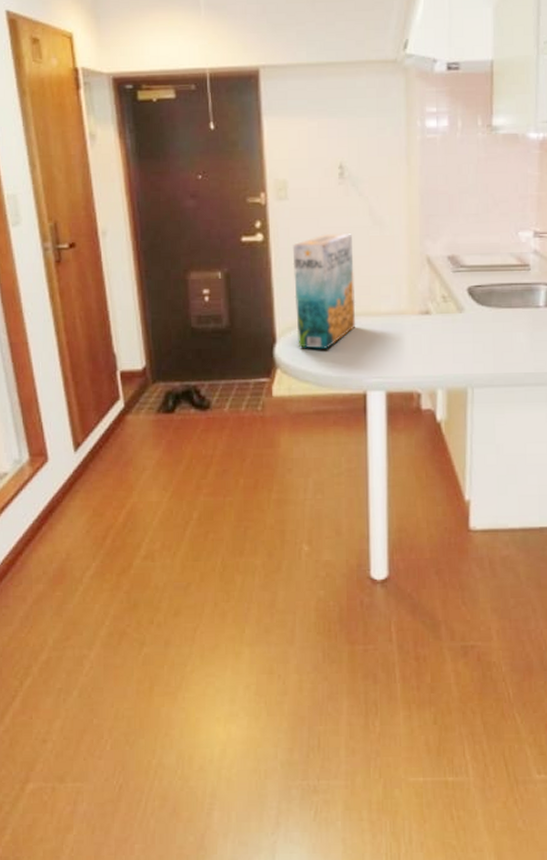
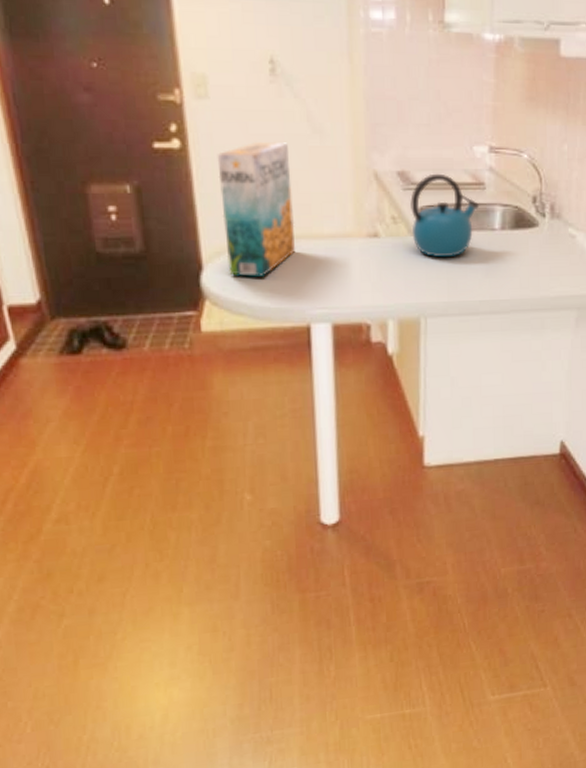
kettle: none [459,257,525,333] -> present [410,173,480,258]

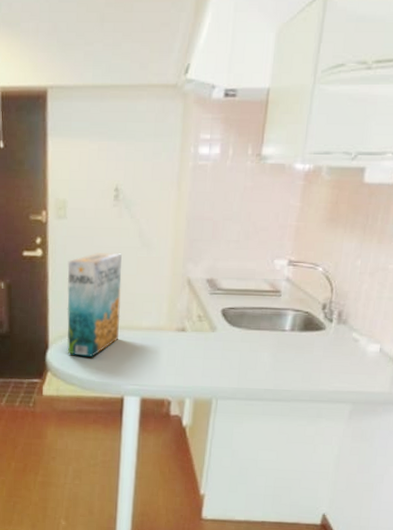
kettle: present [410,173,480,258] -> none [213,281,275,352]

